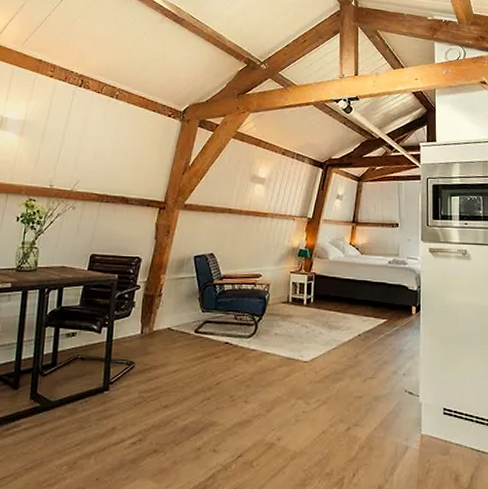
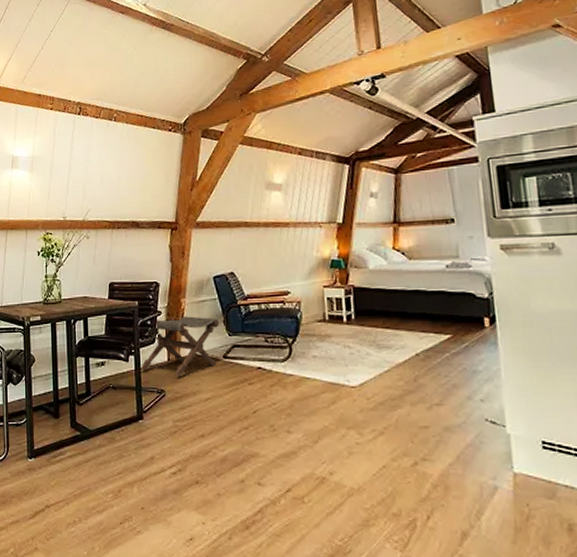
footstool: none [113,290,195,349] -> present [141,315,220,377]

